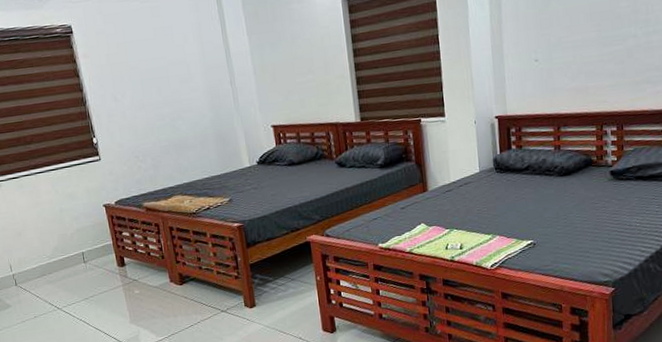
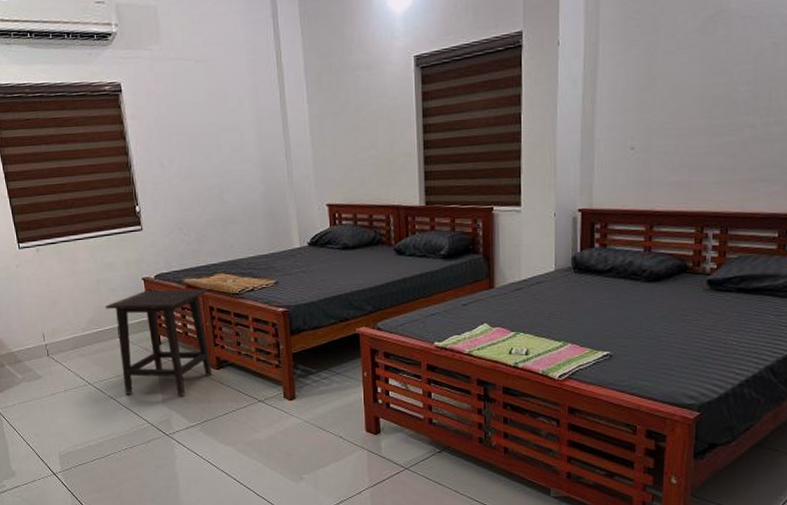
side table: none [69,210,176,316] -> present [105,288,213,397]

